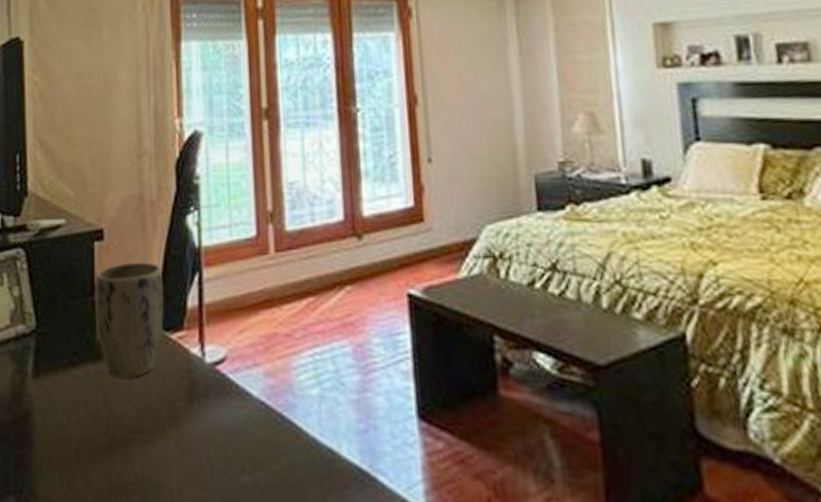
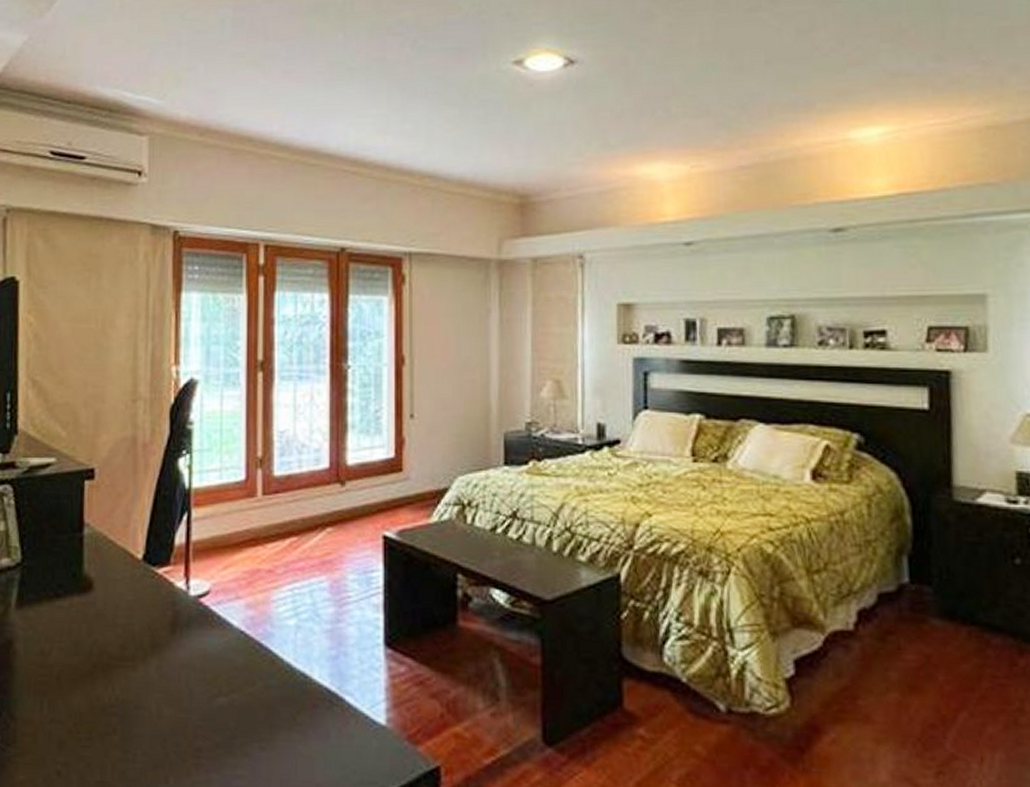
plant pot: present [95,262,164,379] -> none [82,501,152,610]

